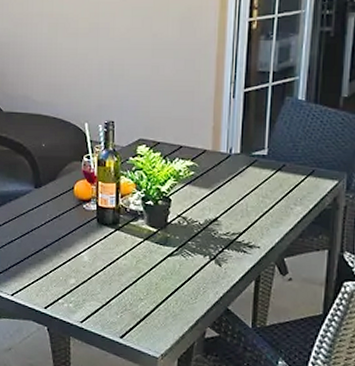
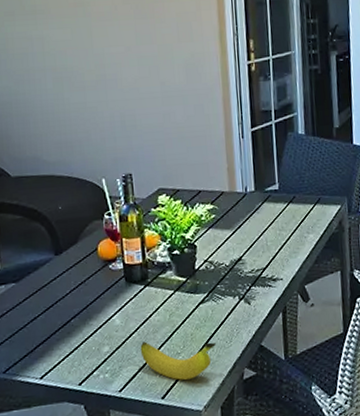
banana: none [104,281,180,326] -> present [140,341,216,380]

